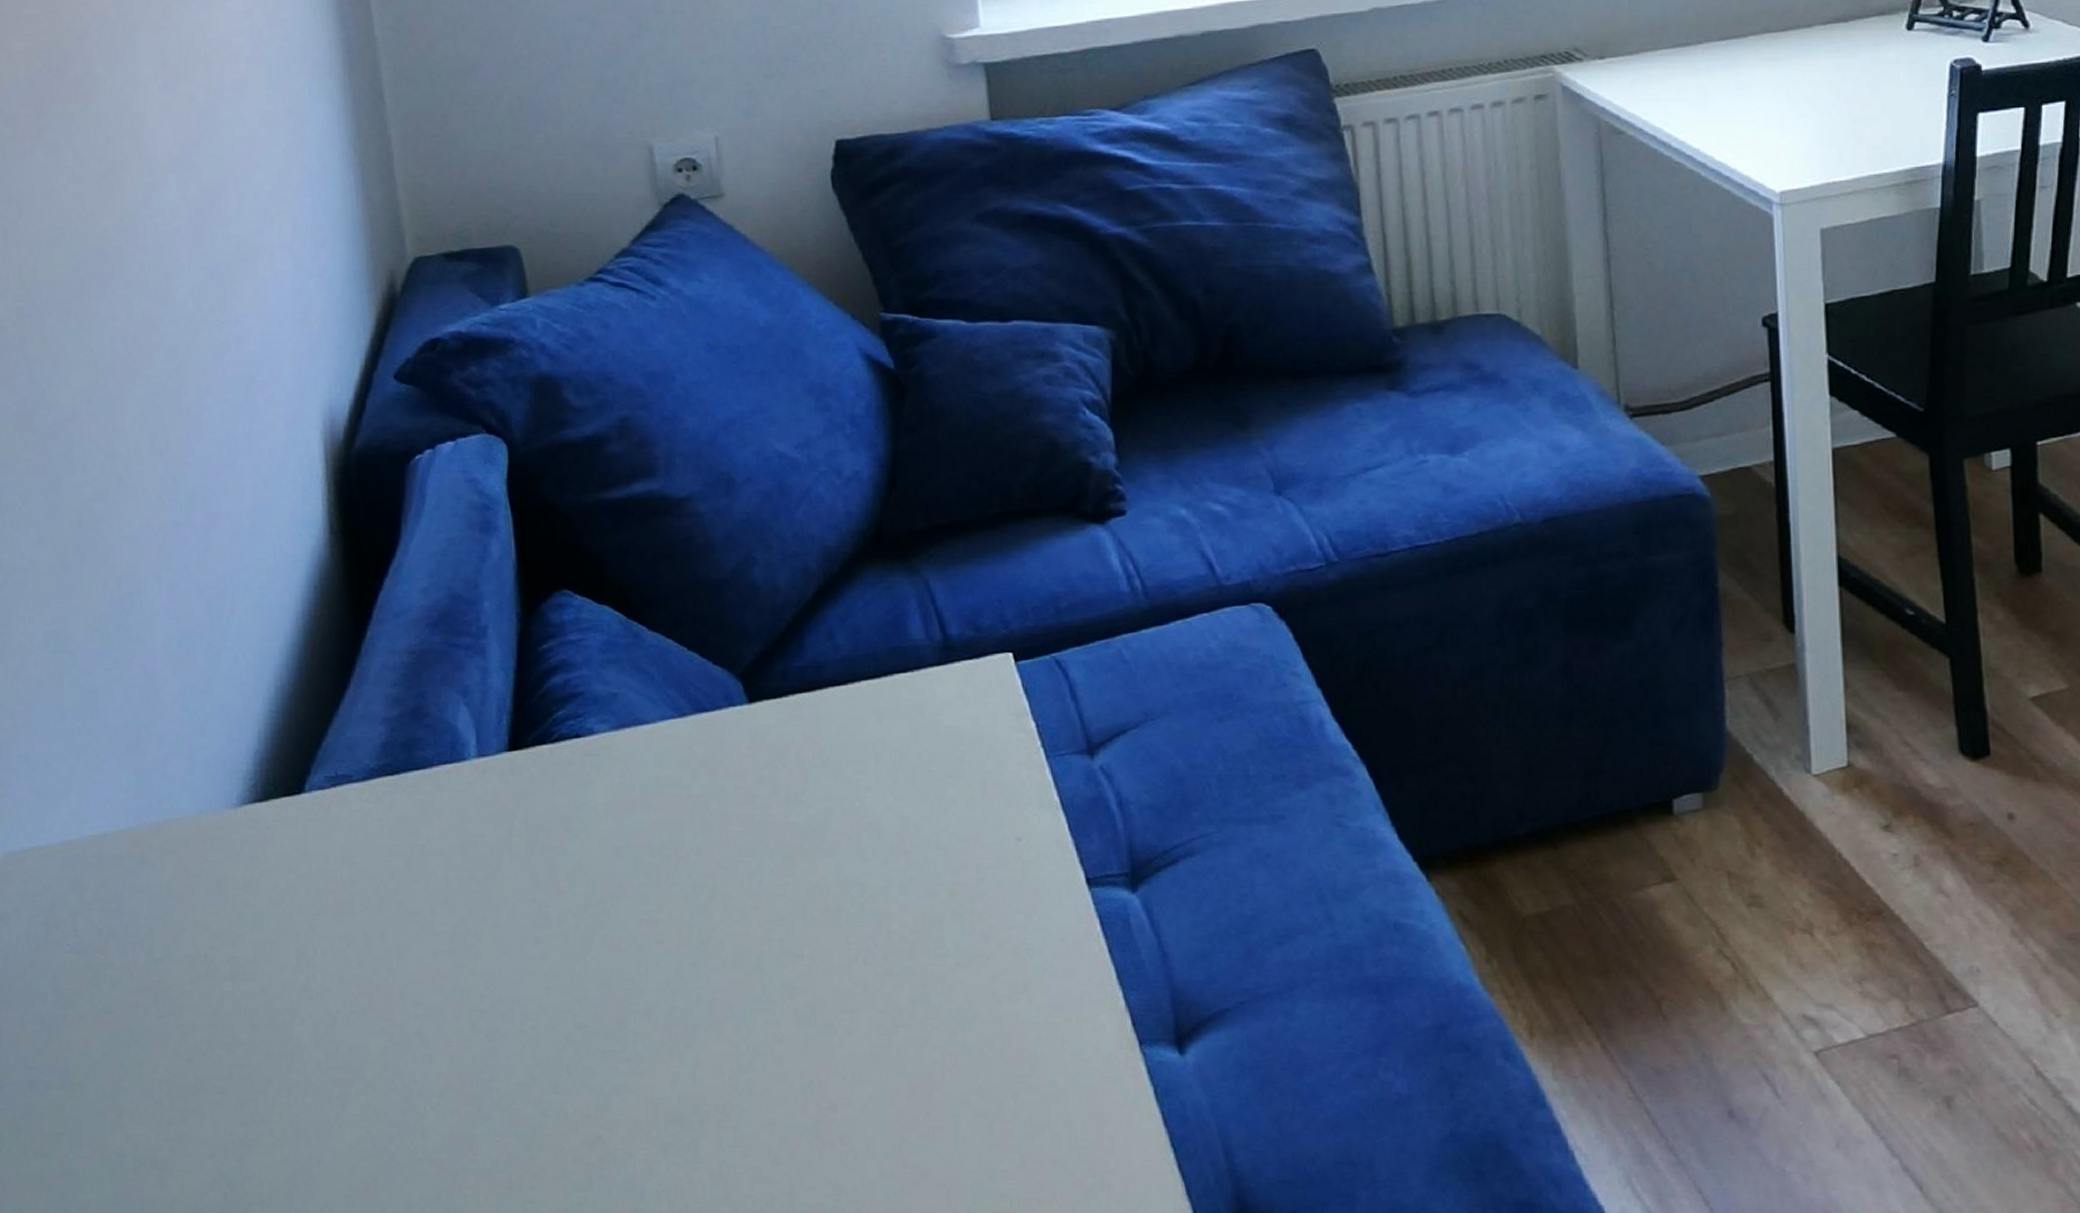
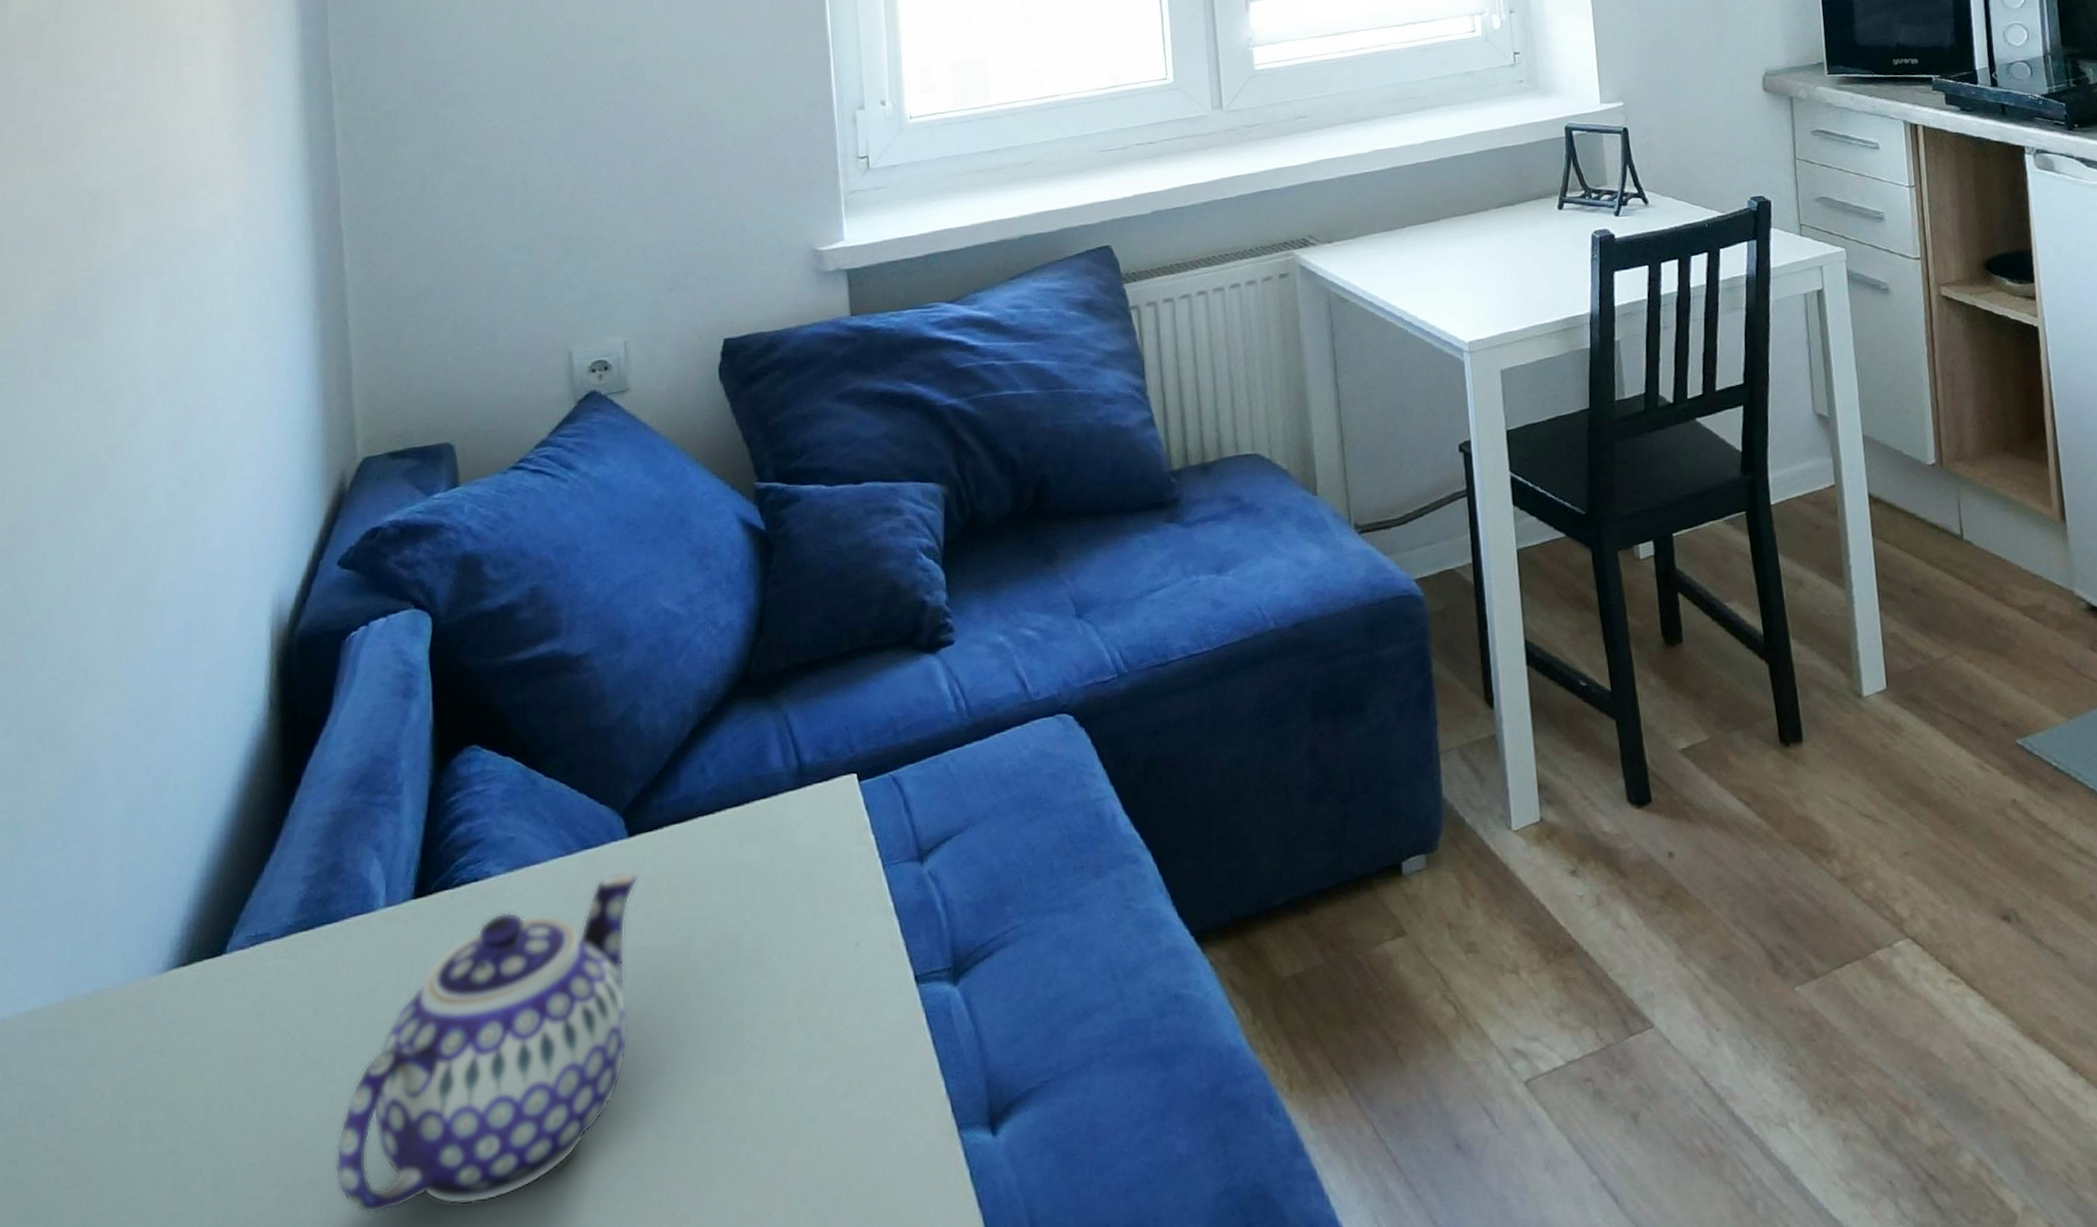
teapot: none [442,740,763,1073] -> present [335,871,639,1215]

